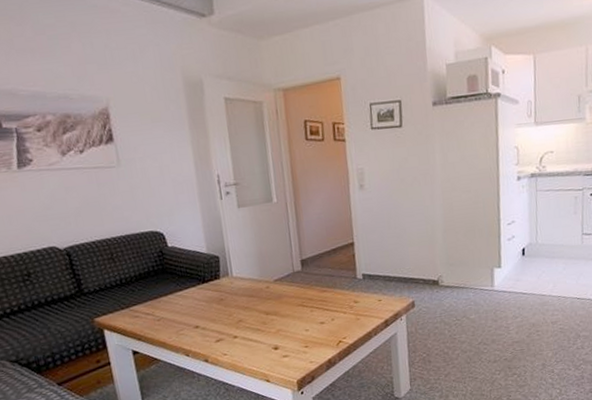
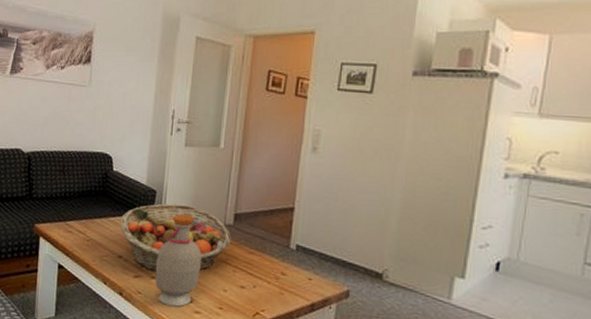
fruit basket: none [189,262,303,332] -> present [121,203,231,271]
bottle: none [234,271,281,358] -> present [155,214,202,307]

